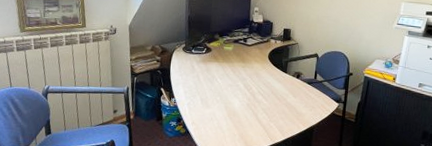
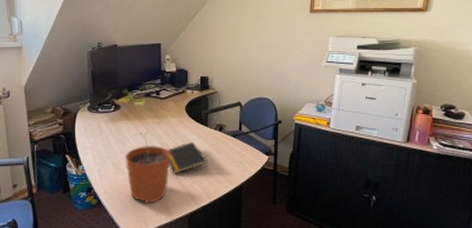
plant pot: none [212,73,253,136] -> present [125,132,171,203]
notepad: none [250,85,285,113] -> present [167,141,209,174]

